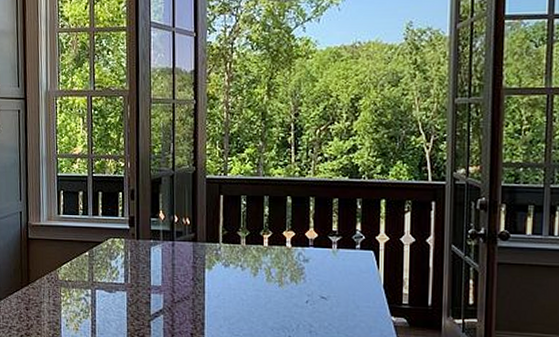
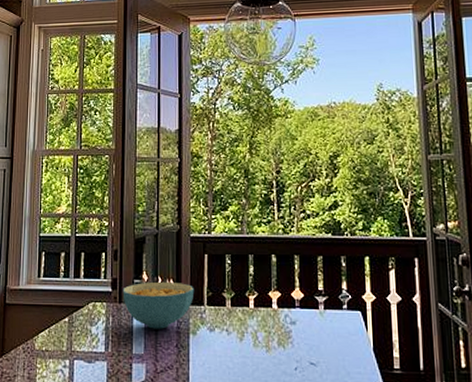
cereal bowl: none [140,220,210,264] -> present [122,281,195,329]

